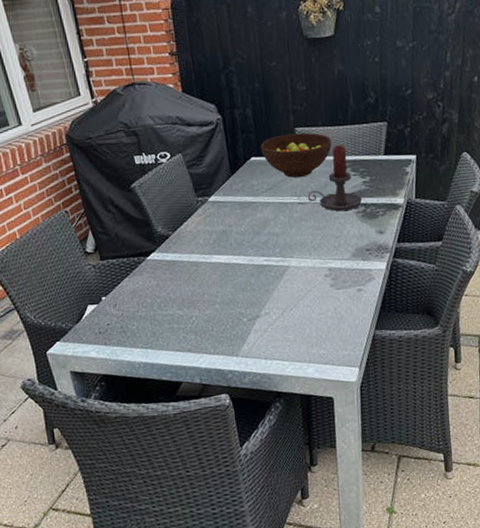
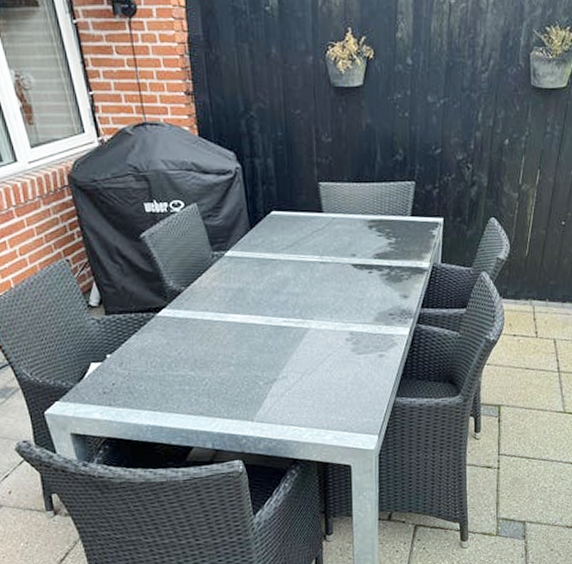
fruit bowl: present [260,132,332,178] -> none [282,188,357,236]
candle holder: present [307,145,363,212] -> none [330,203,388,273]

